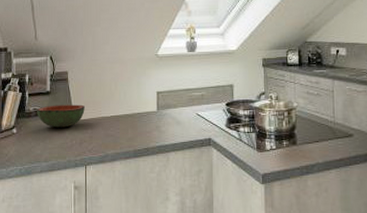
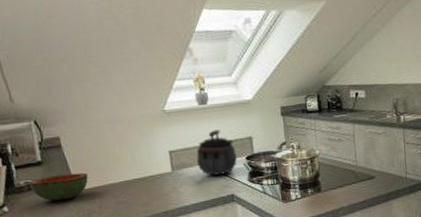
kettle: none [181,75,217,118] -> present [196,129,237,176]

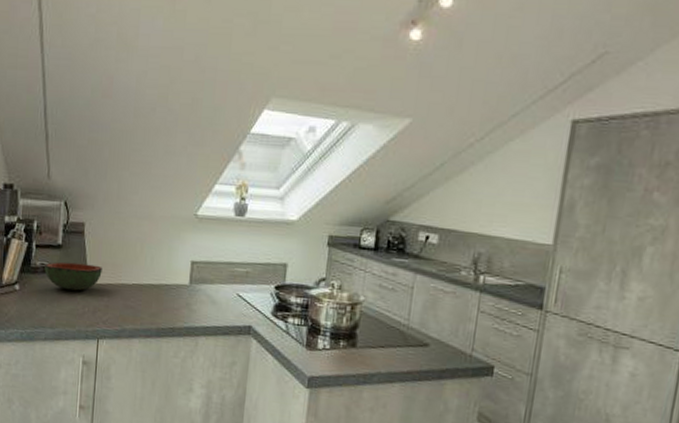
kettle: present [196,129,237,176] -> none [219,247,265,301]

